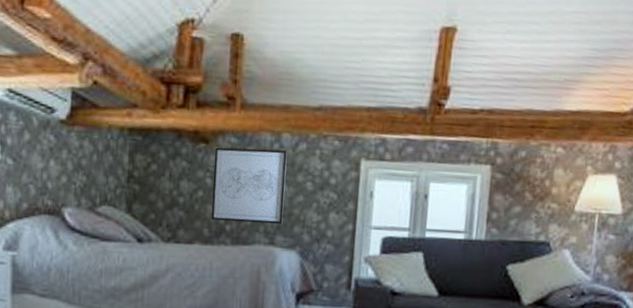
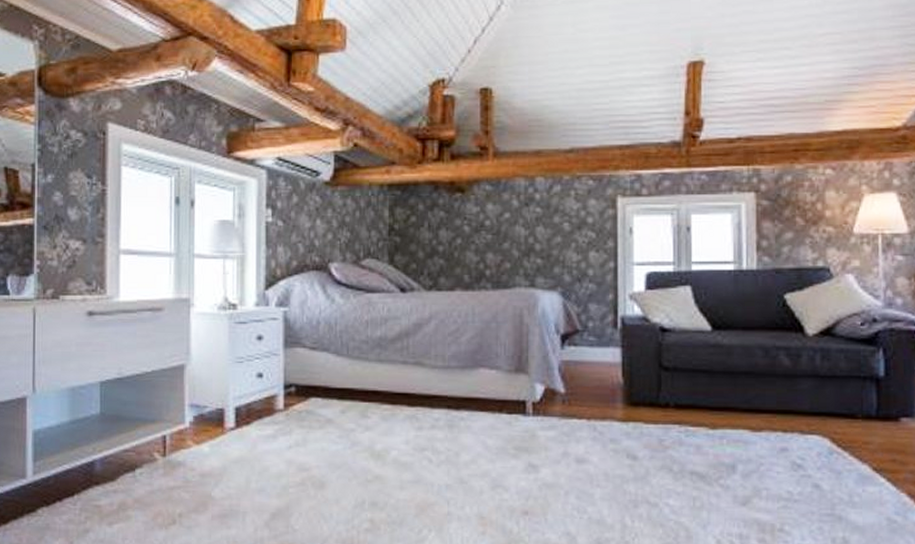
wall art: present [211,147,287,225] -> none [470,194,542,266]

